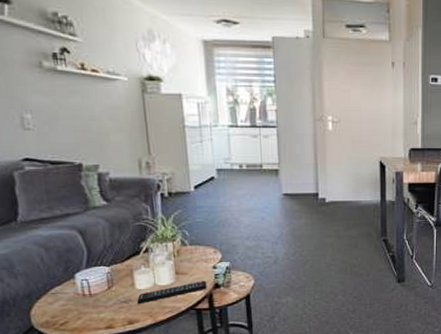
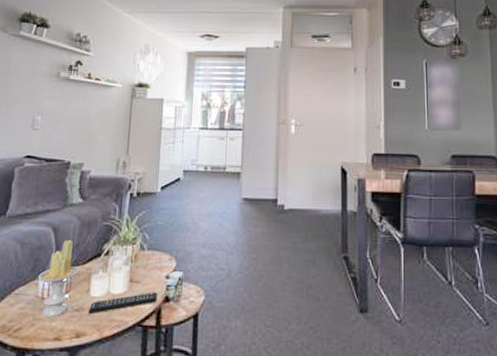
candle: none [74,240,120,311] -> present [38,239,80,317]

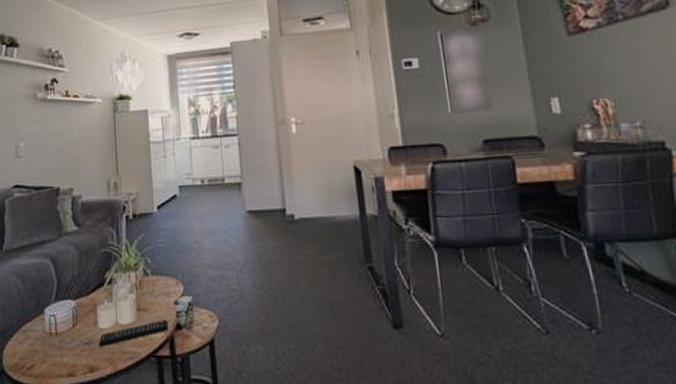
candle: present [38,239,80,317] -> none [43,270,85,353]

